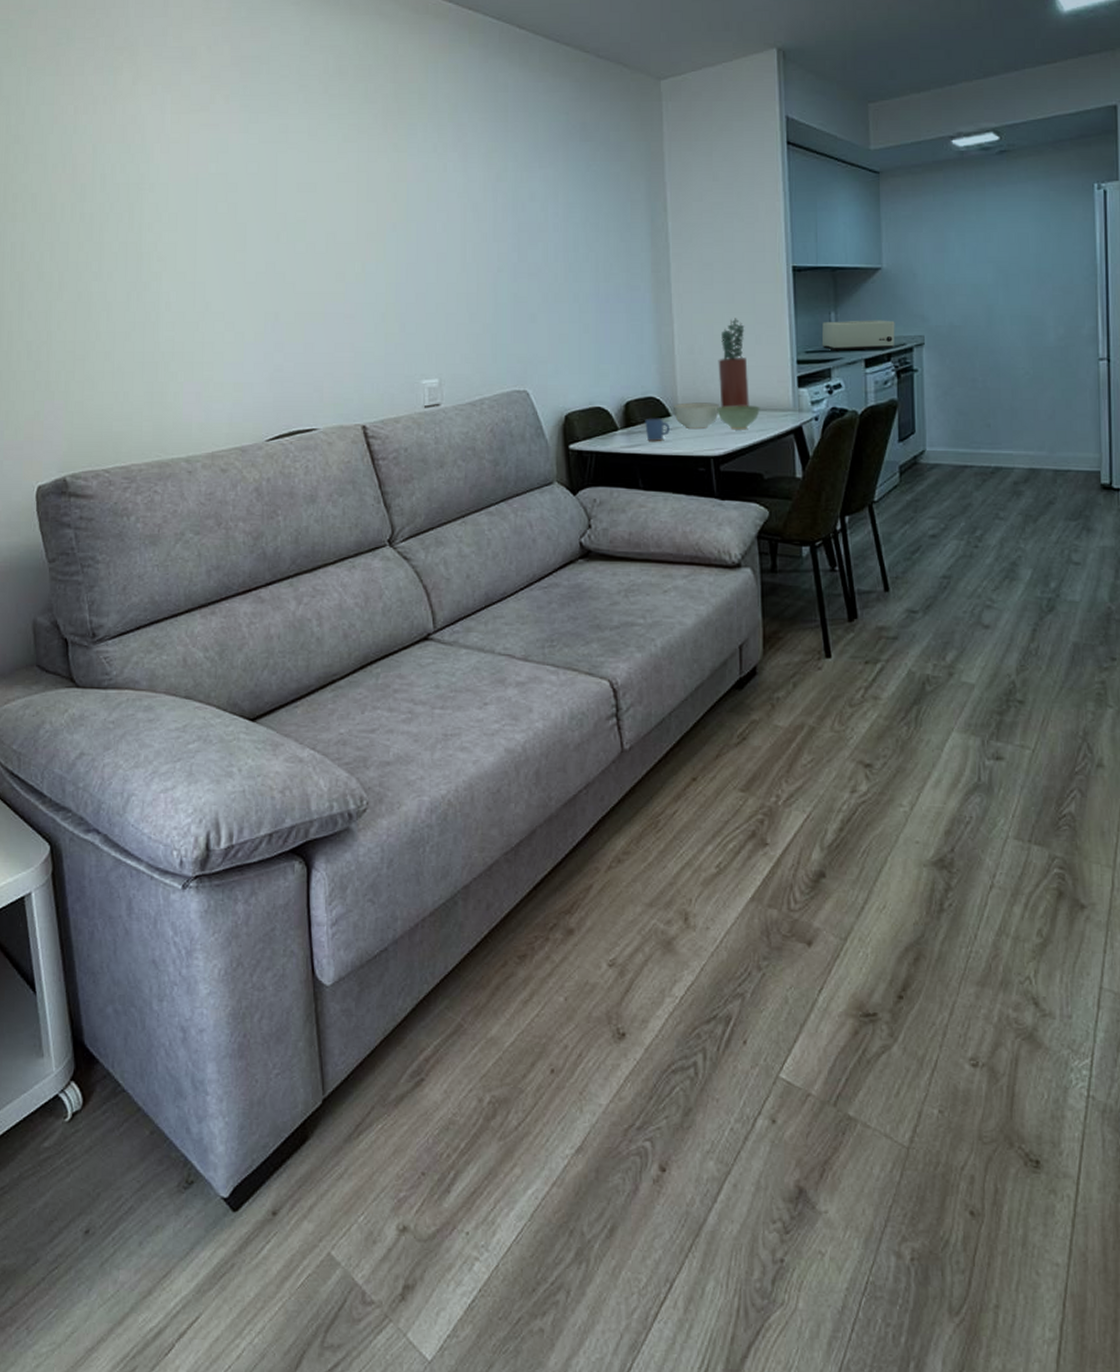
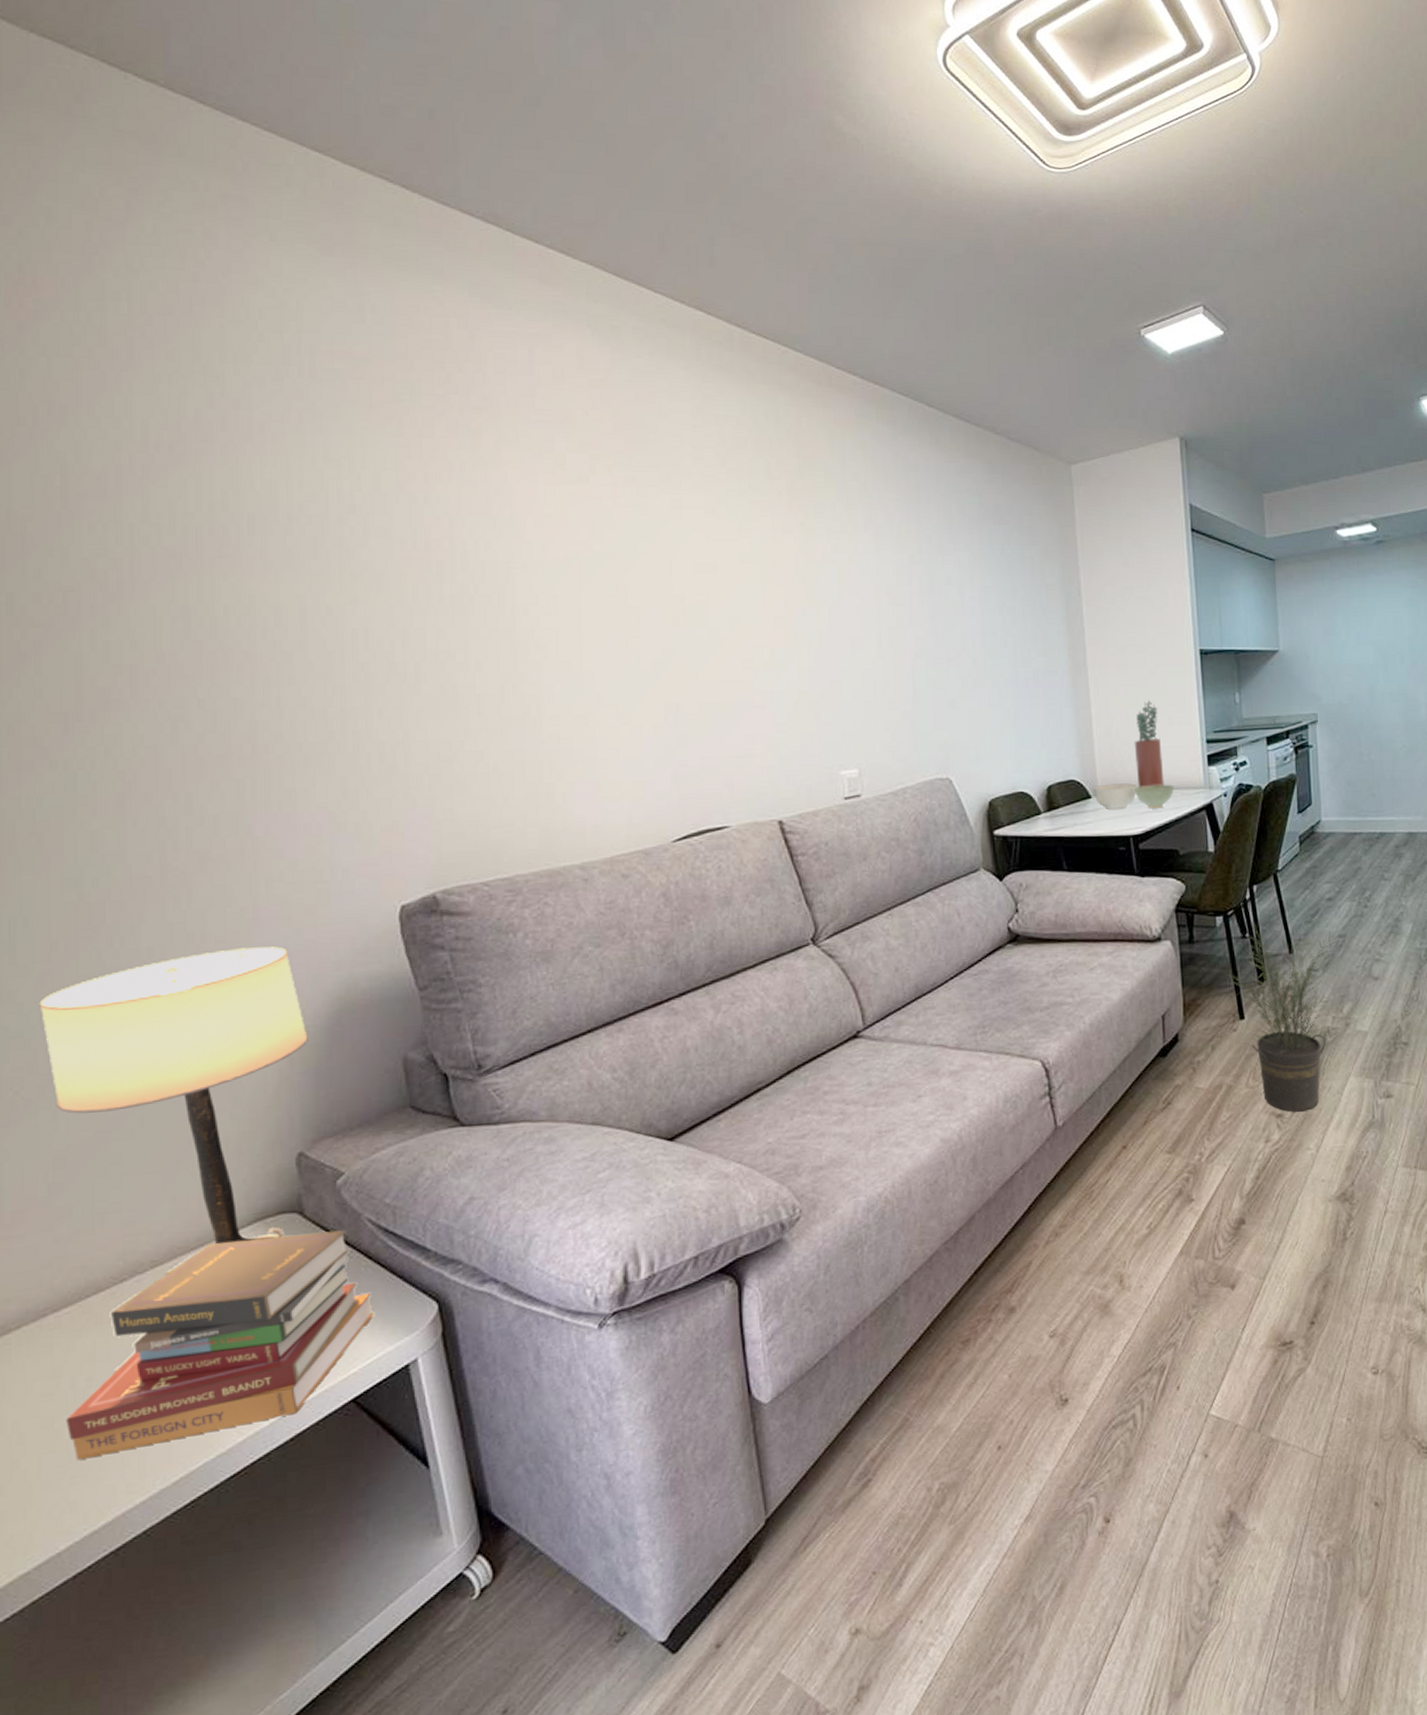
mug: present [645,418,670,441] -> none [1067,800,1091,823]
potted plant: none [807,556,945,764] -> present [1222,923,1340,1112]
toaster: present [821,320,895,351] -> none [1228,699,1293,730]

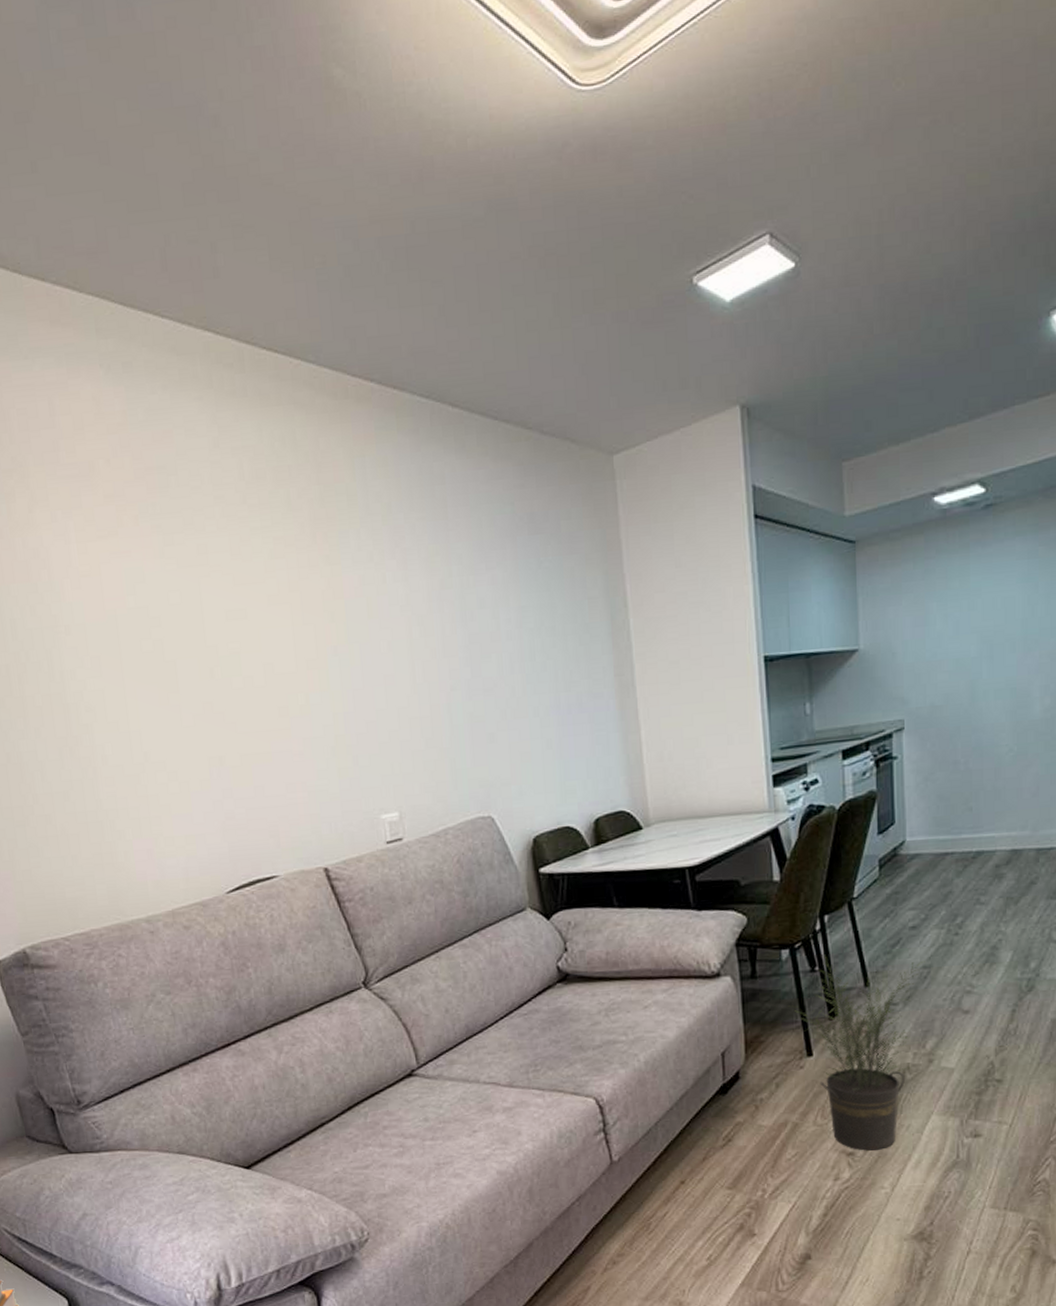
bowl: present [1094,783,1137,810] -> none [645,811,692,841]
vase: present [1134,700,1164,788] -> none [689,718,724,816]
bowl: present [1134,784,1174,809] -> none [690,810,735,838]

